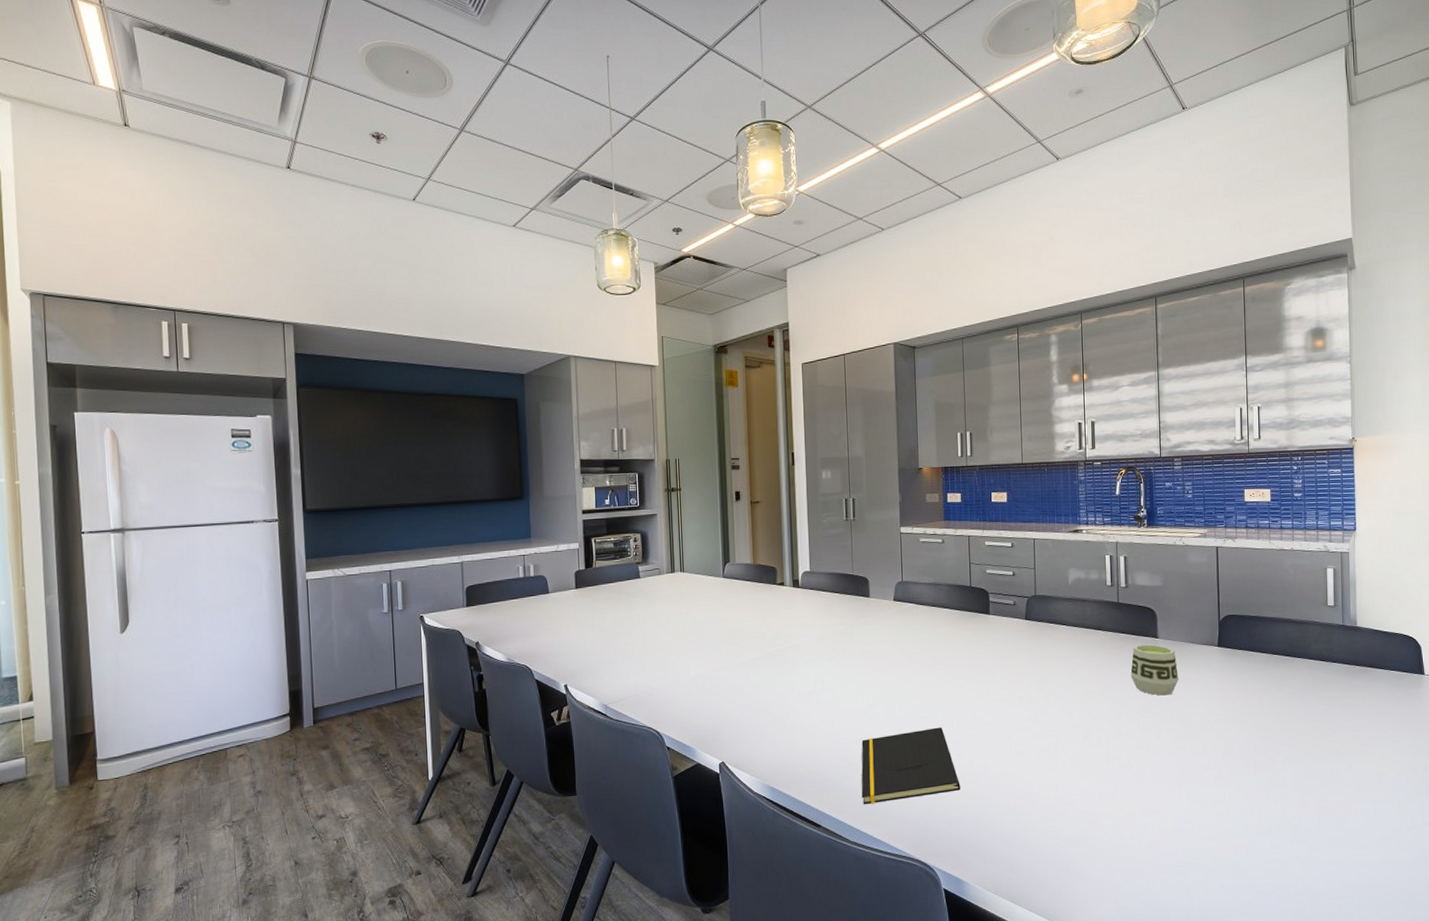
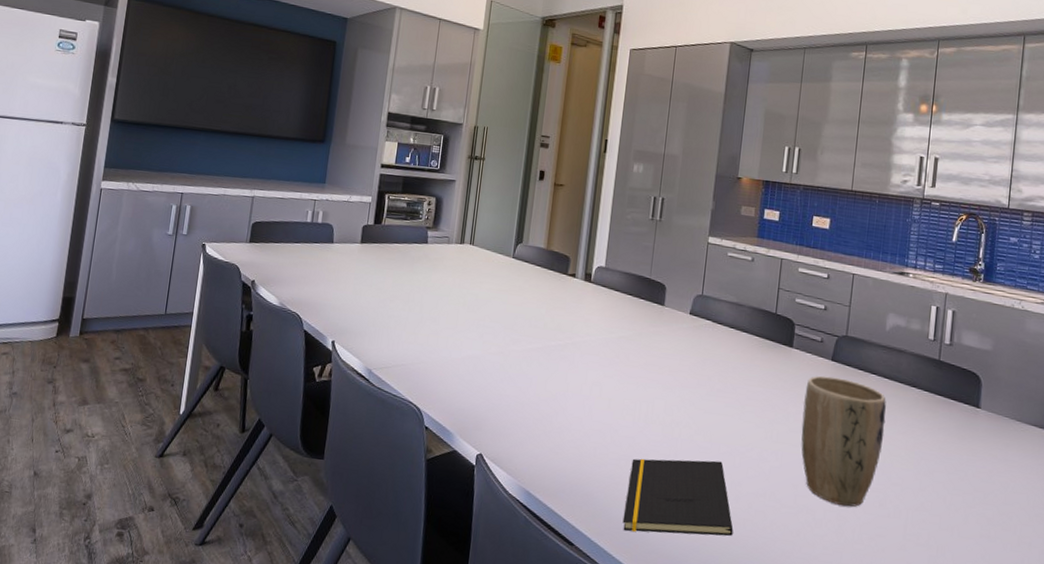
plant pot: none [1006,633,1080,746] -> present [801,376,886,507]
cup: present [1130,644,1179,696] -> none [943,411,999,475]

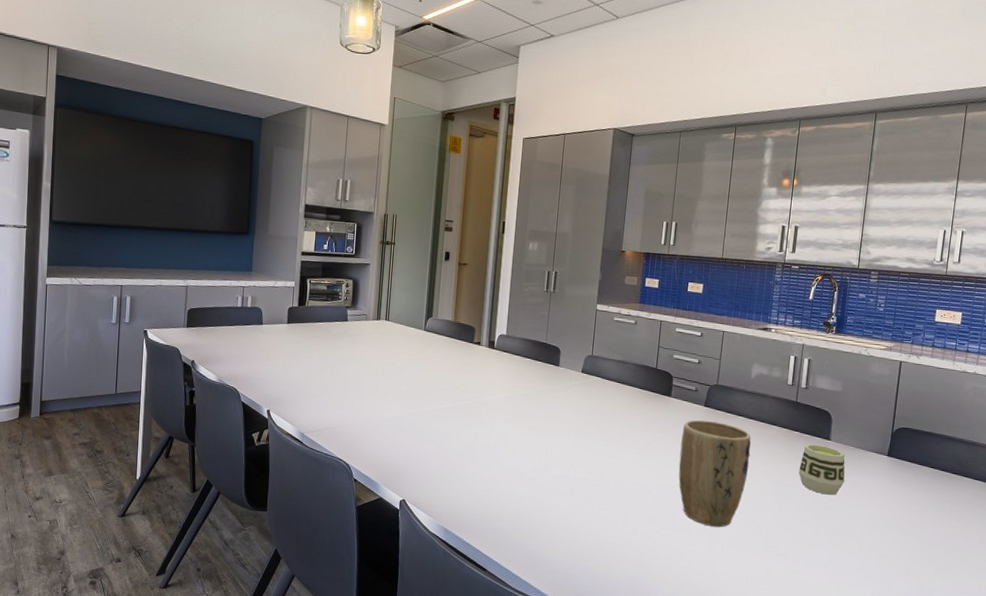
notepad: present [622,458,733,536] -> none [528,495,622,557]
cup: none [943,411,999,475] -> present [798,444,845,495]

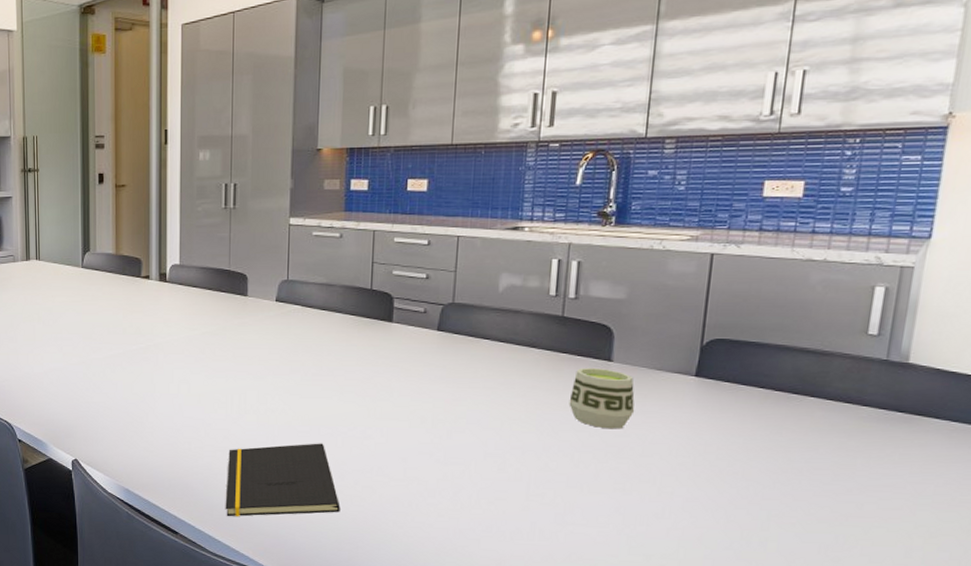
notepad: none [528,495,622,557] -> present [225,443,340,517]
plant pot: present [678,419,751,527] -> none [407,347,502,474]

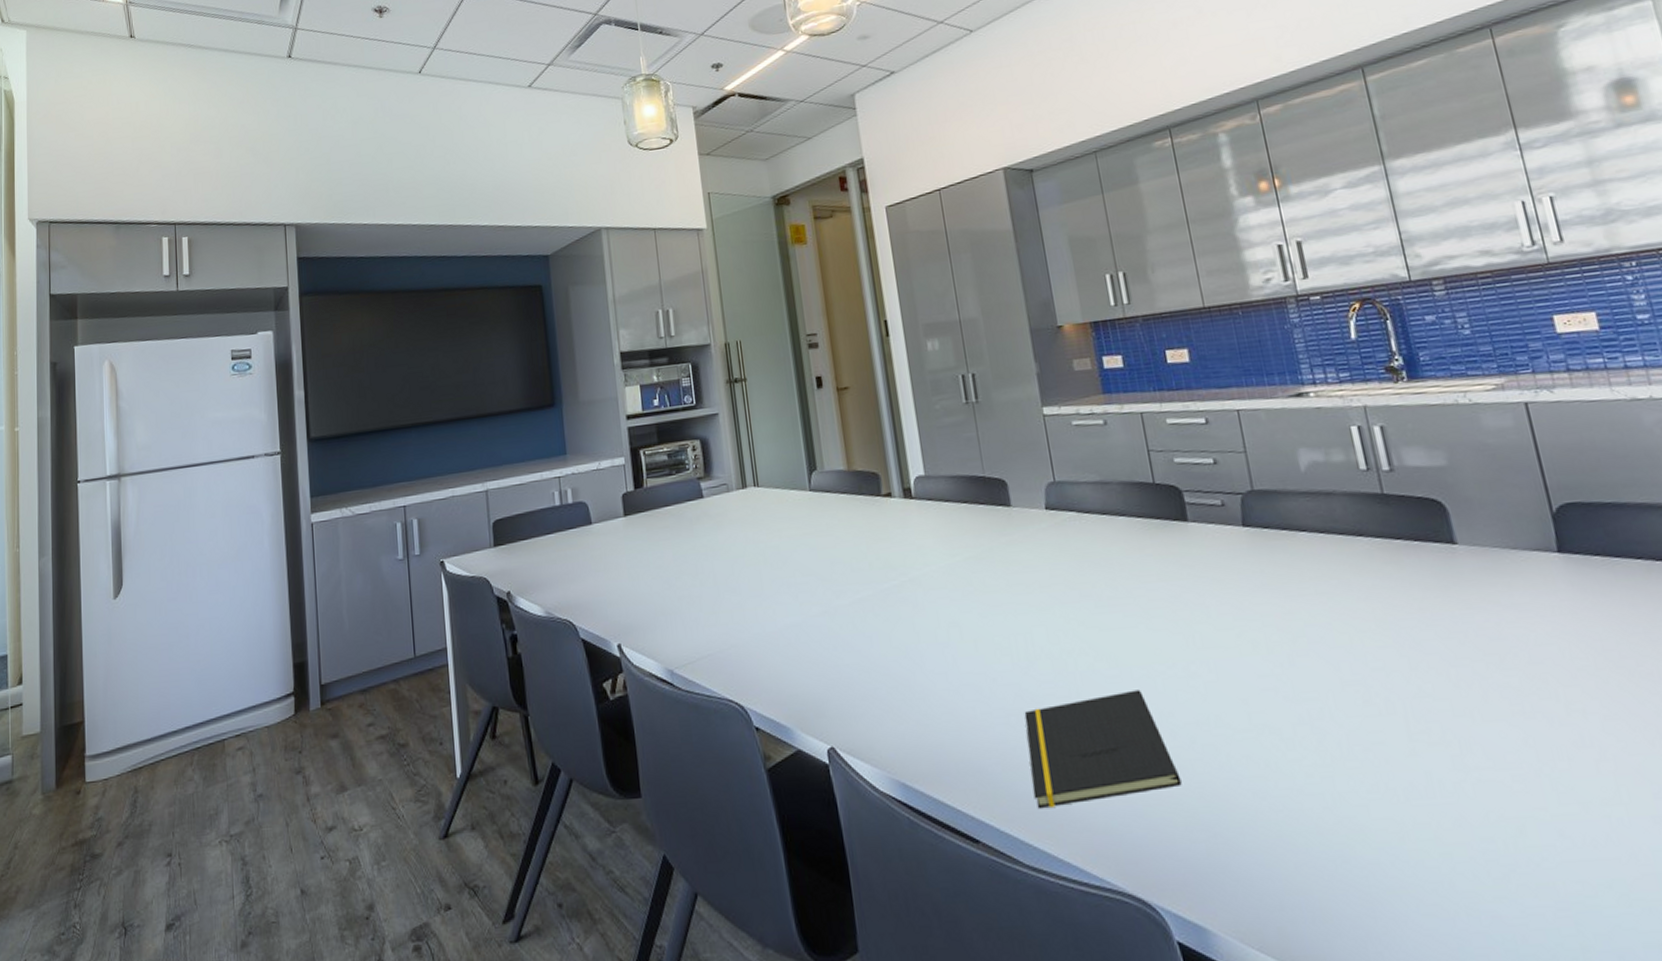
cup: present [569,367,635,429] -> none [1418,553,1504,632]

